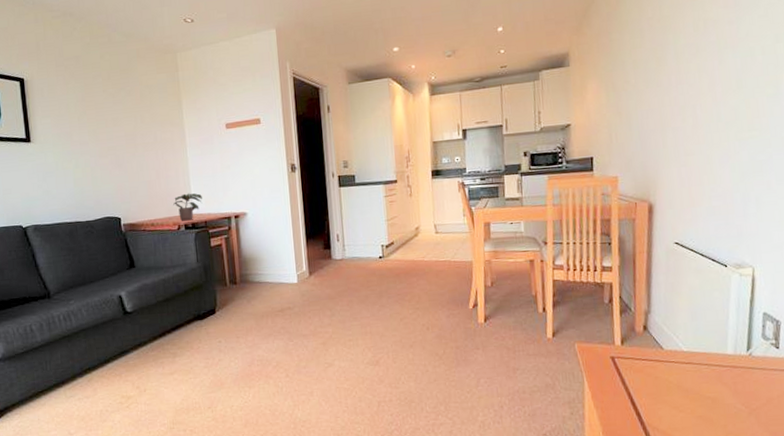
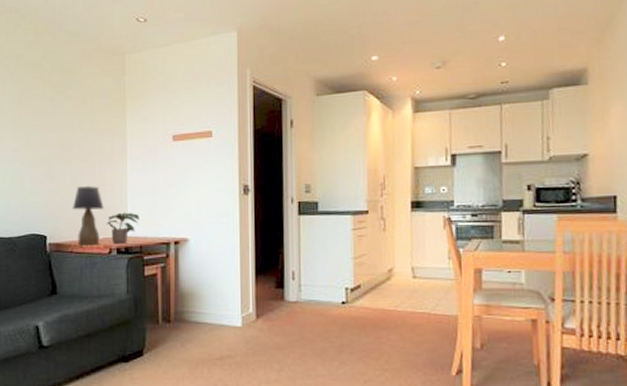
table lamp: none [141,171,170,224] -> present [72,185,104,245]

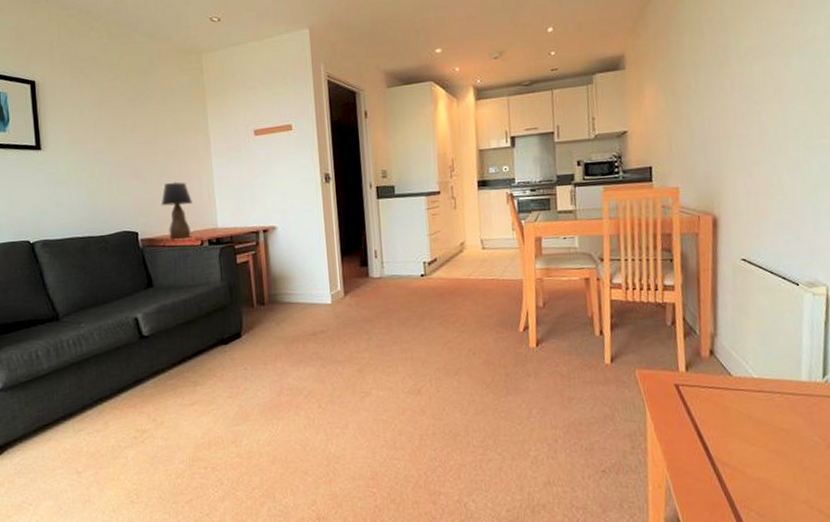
potted plant: present [106,212,139,244] -> none [196,205,228,236]

